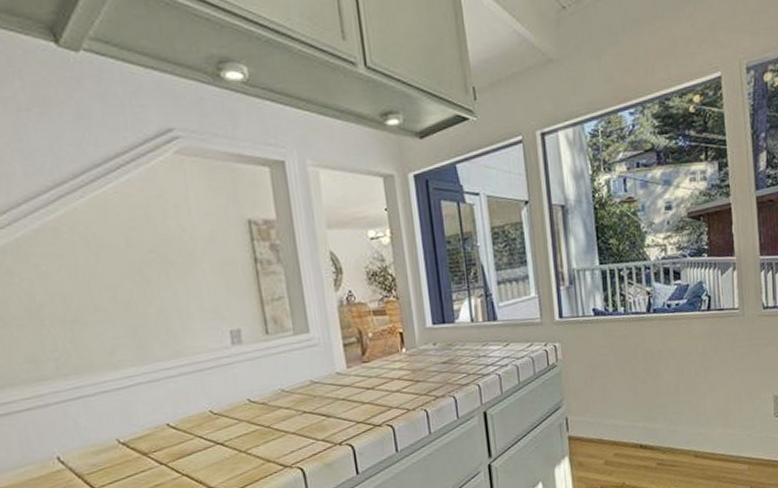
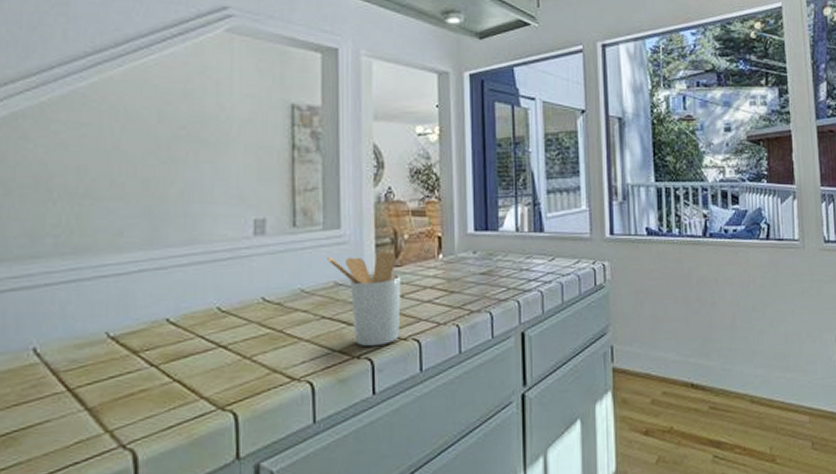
utensil holder: none [301,349,374,434] -> present [327,251,401,347]

